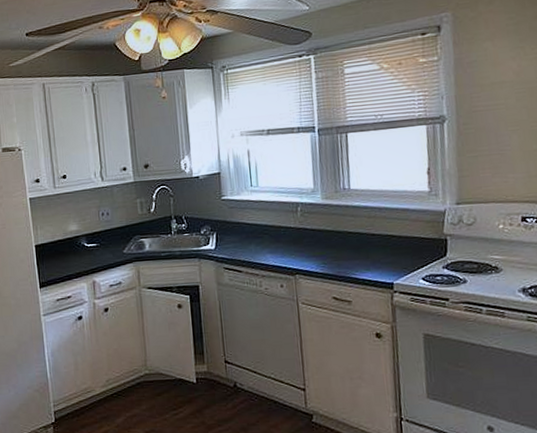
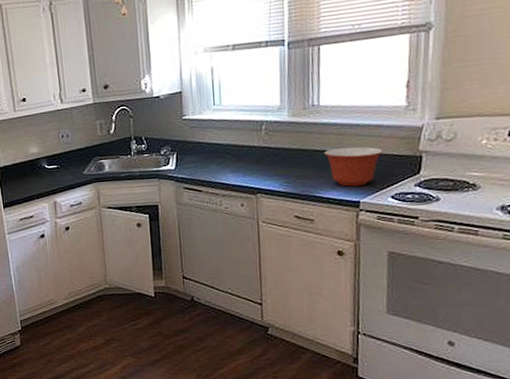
mixing bowl: none [357,229,411,268] -> present [324,146,383,187]

